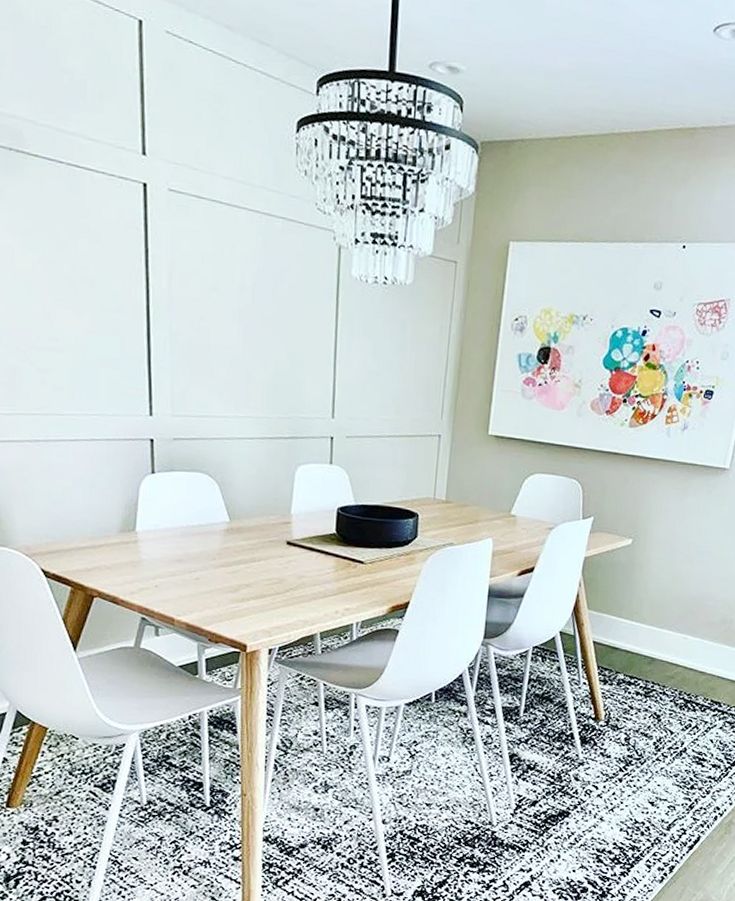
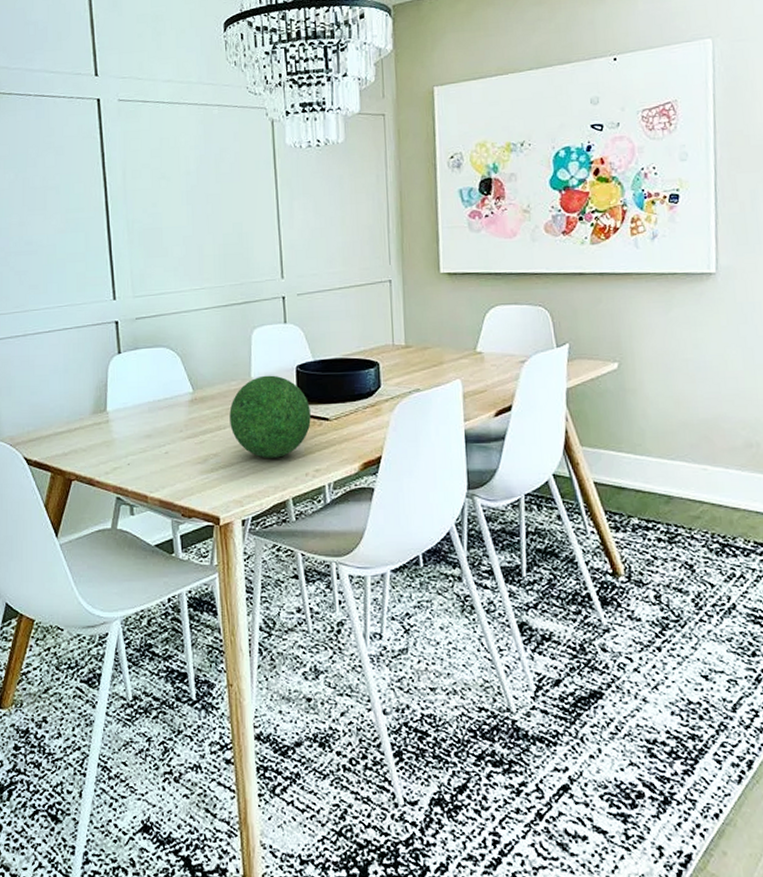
decorative ball: none [265,513,347,594] -> present [229,375,311,458]

